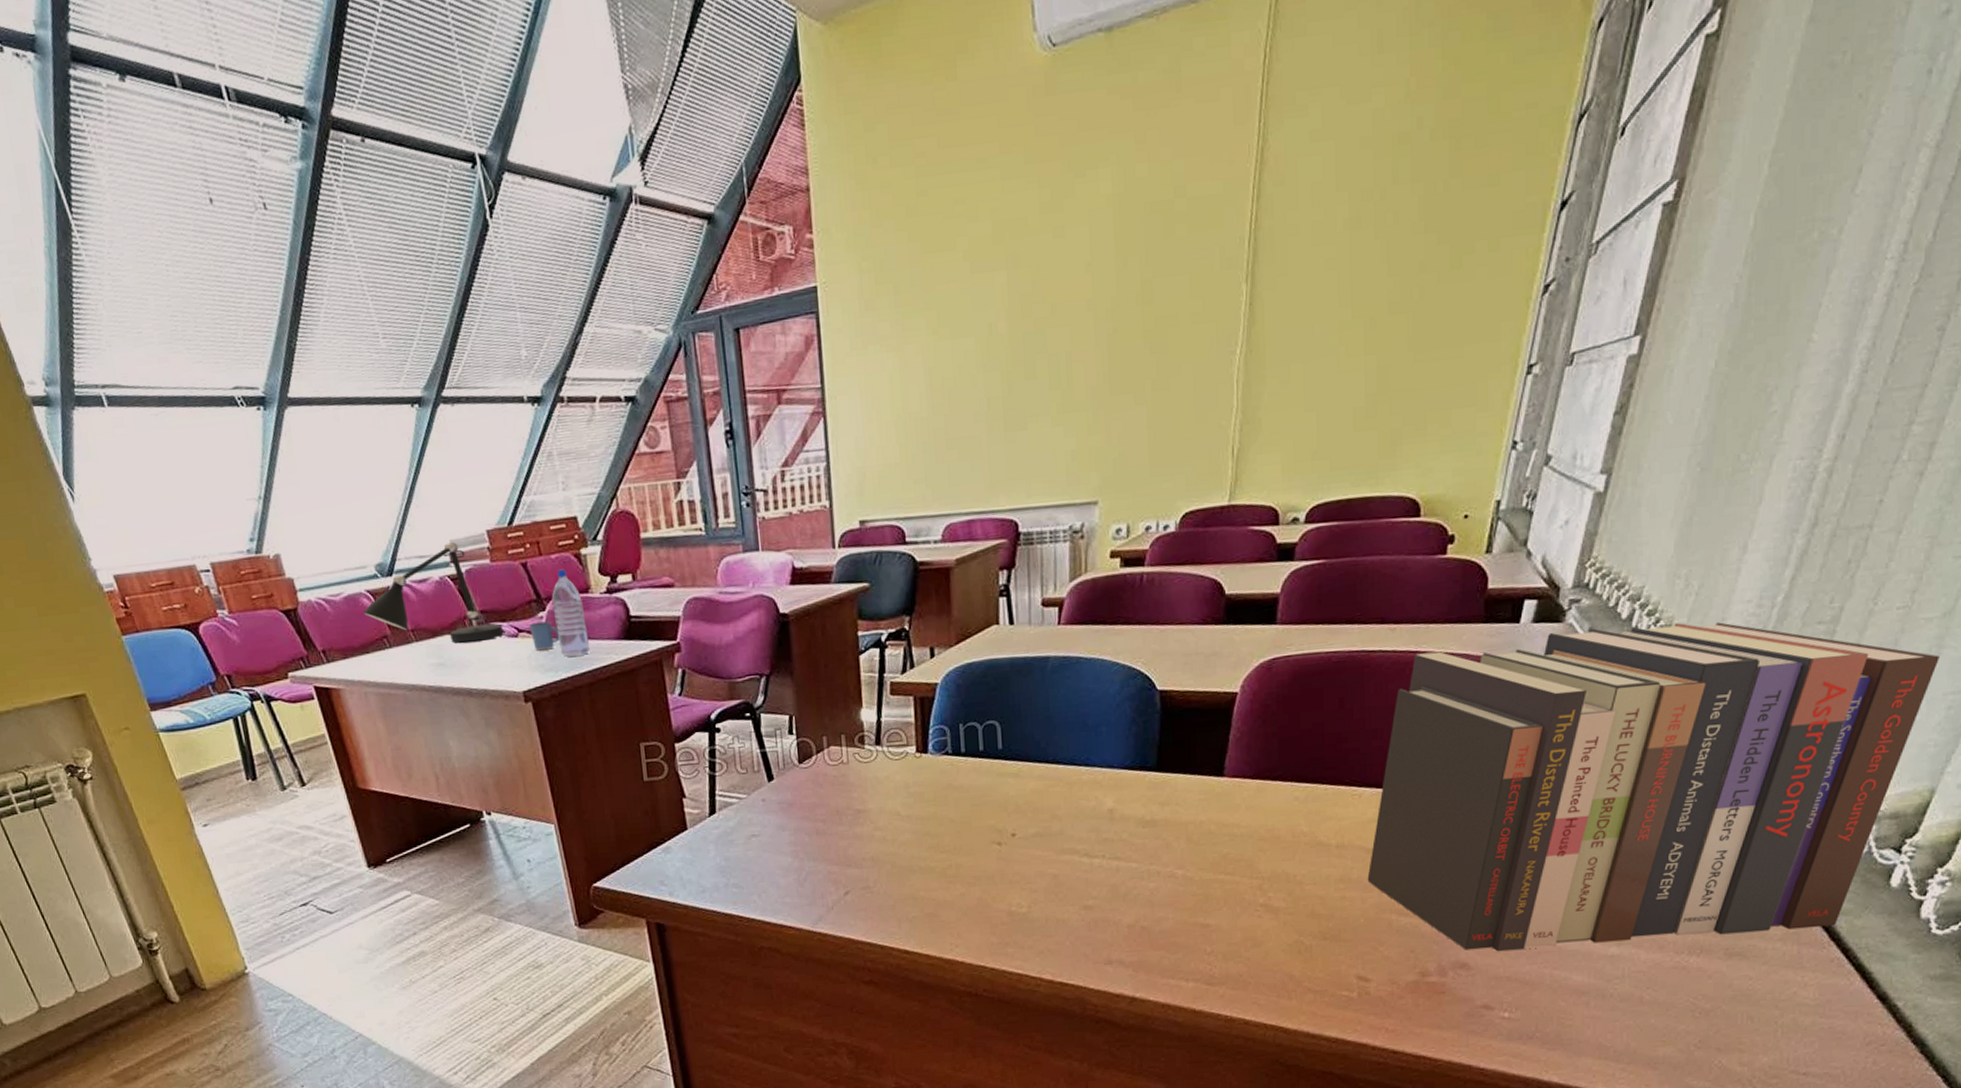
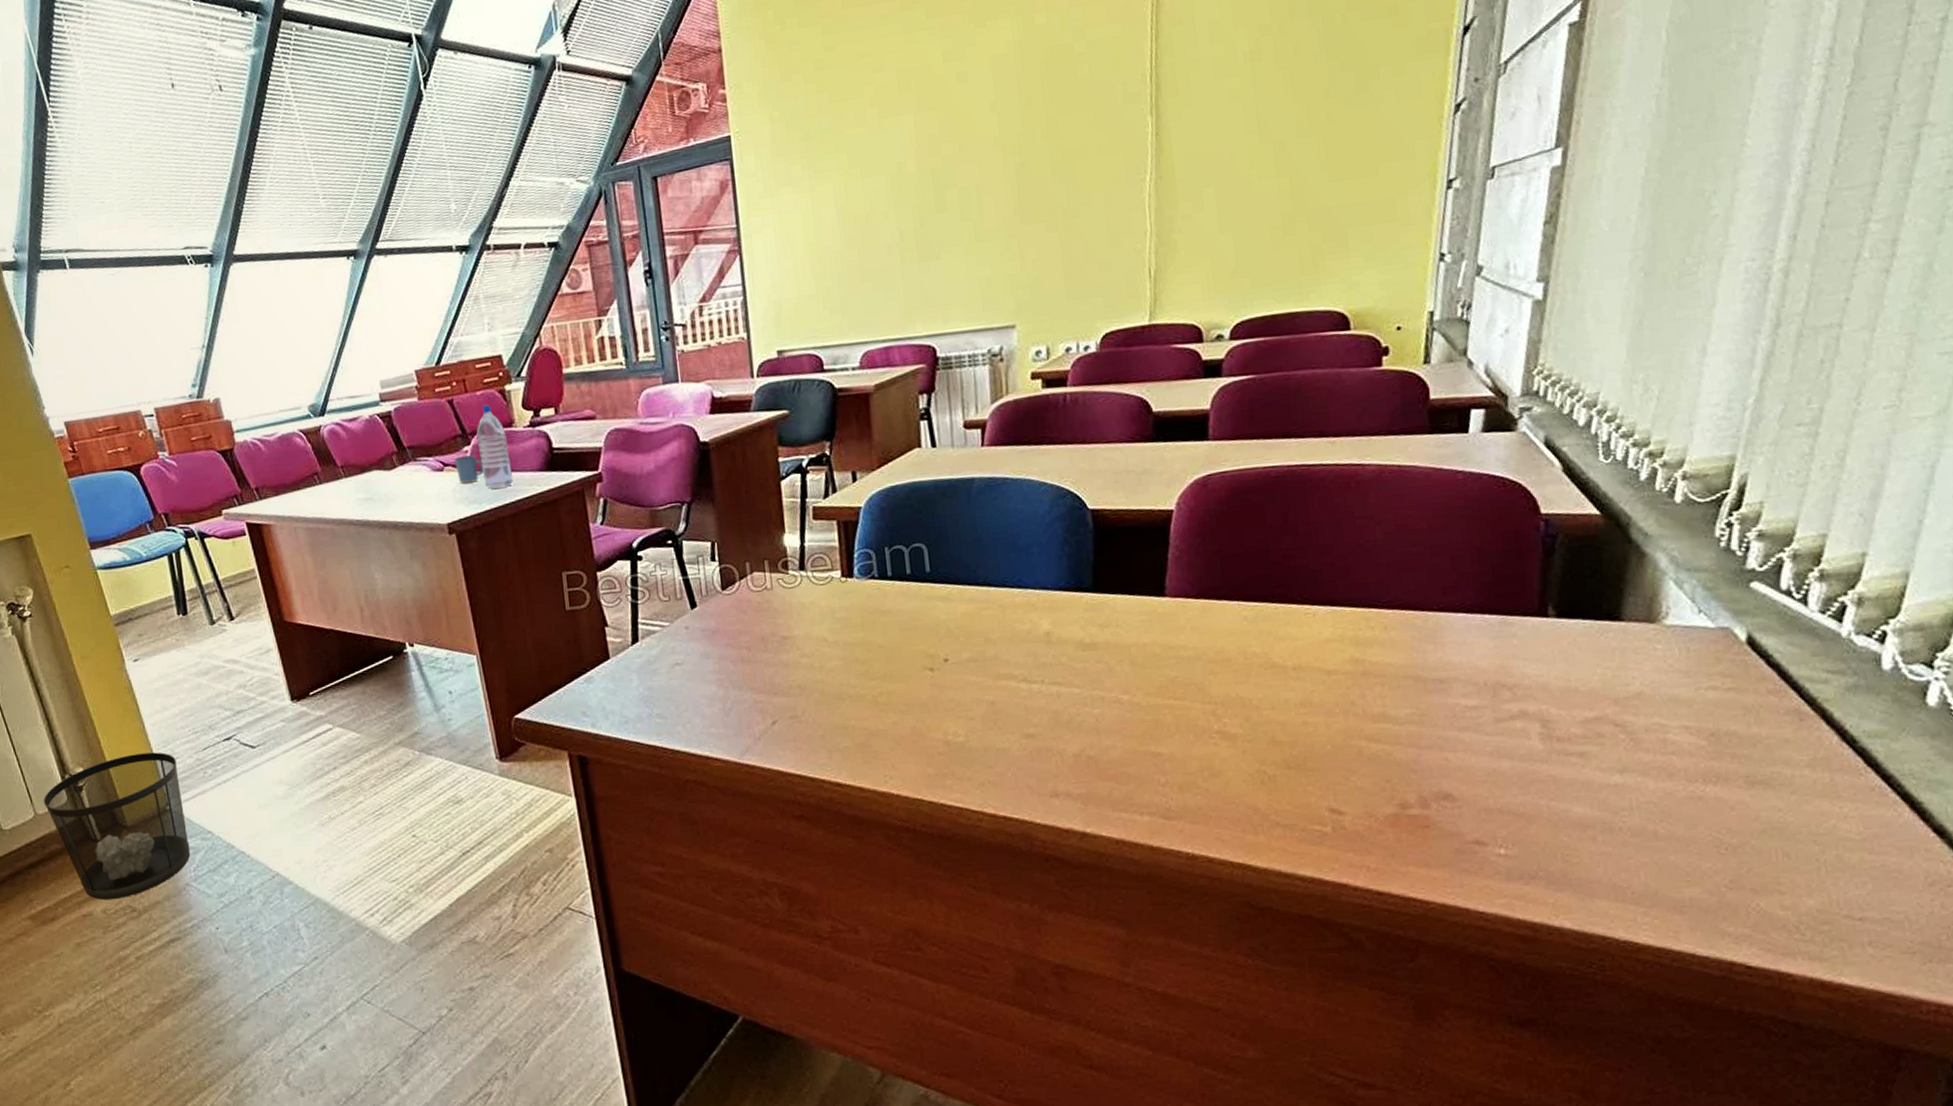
waste bin: none [117,916,272,1060] -> present [43,752,191,900]
desk lamp: present [363,542,506,643] -> none [296,382,431,478]
books: present [1367,622,1940,952] -> none [1330,426,1941,781]

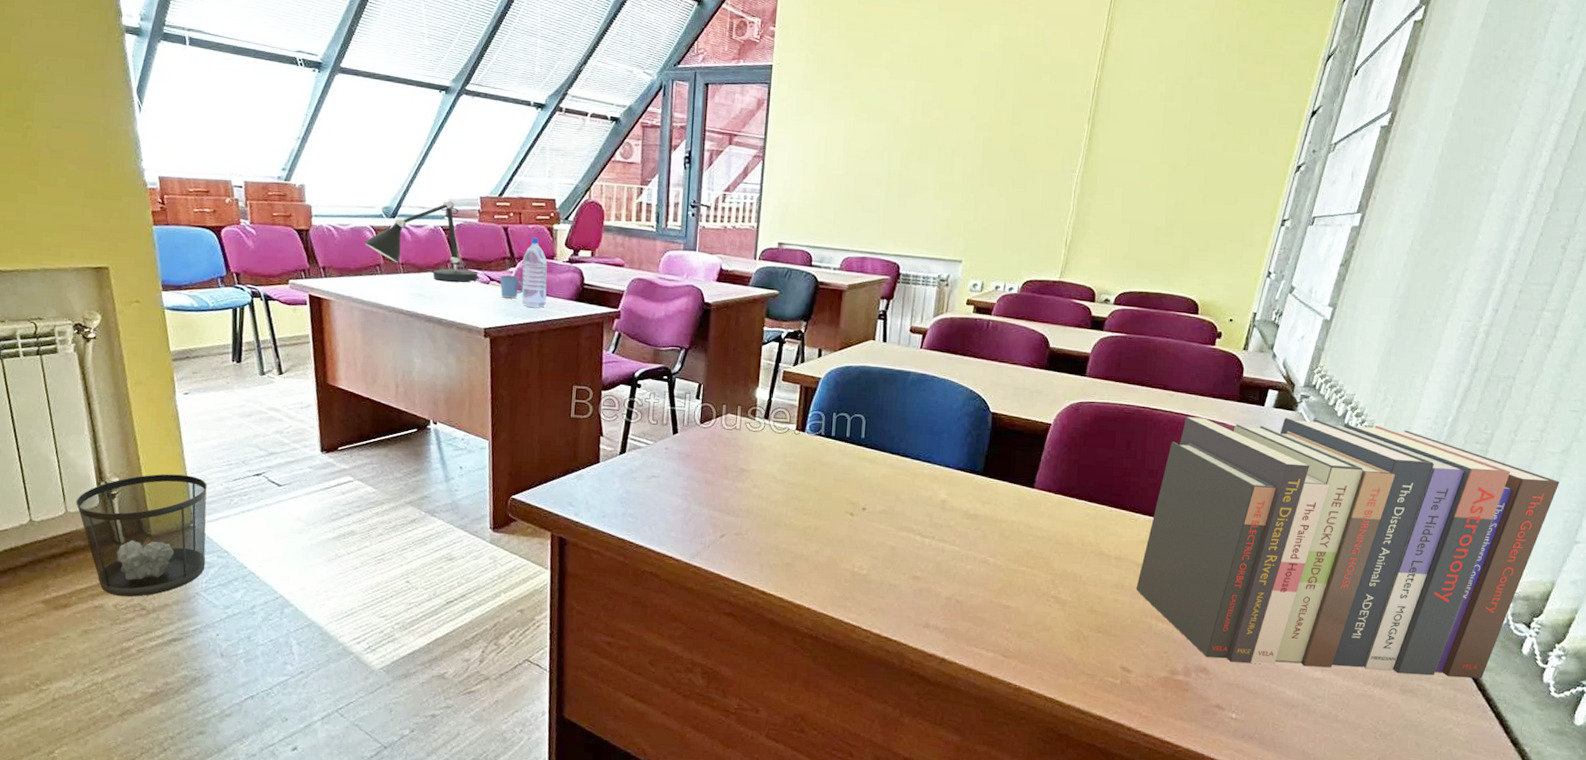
desk lamp: none [296,382,431,478] -> present [365,201,479,282]
books: none [1330,426,1941,781] -> present [1136,416,1560,679]

